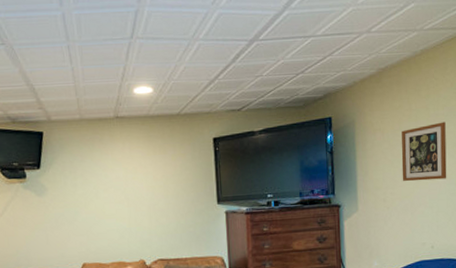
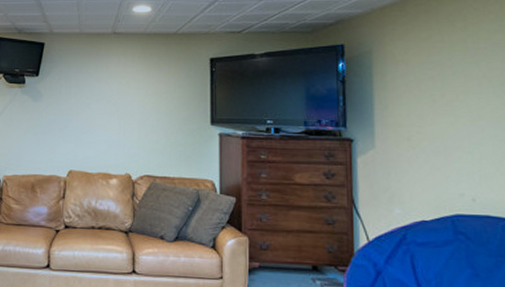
picture frame: present [401,122,447,182] -> none [431,57,492,122]

